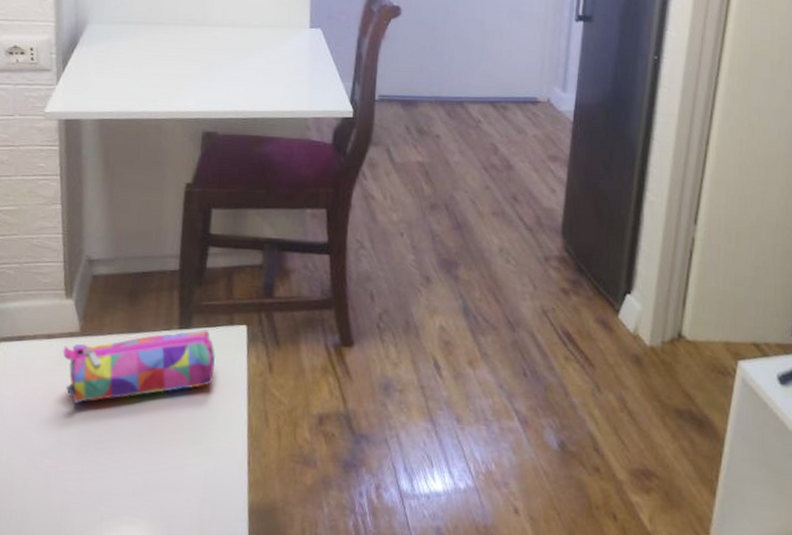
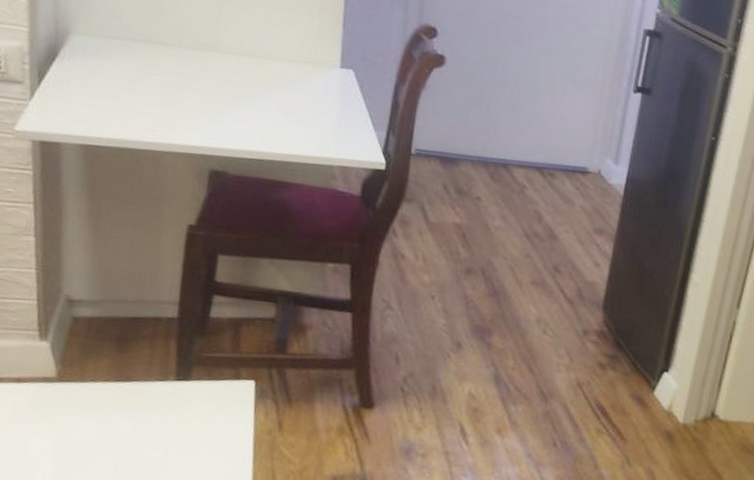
pencil case: present [63,330,216,403] -> none [35,382,219,453]

